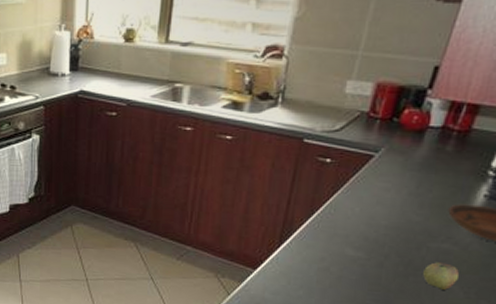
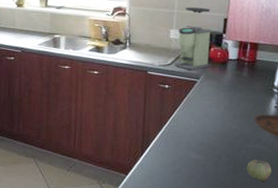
coffee grinder: none [344,47,416,140] -> present [174,7,212,70]

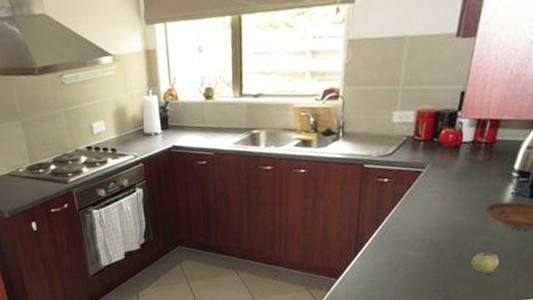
coffee grinder: present [174,7,212,70] -> none [396,79,445,159]

